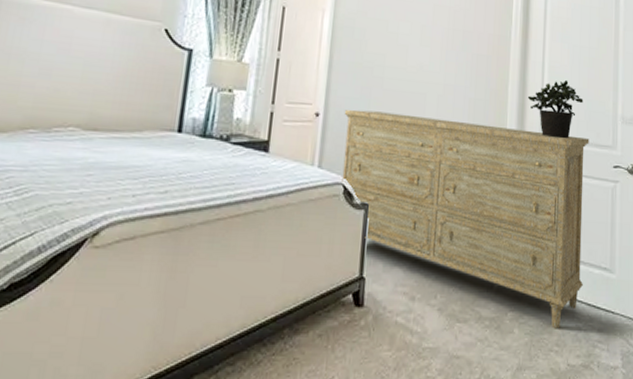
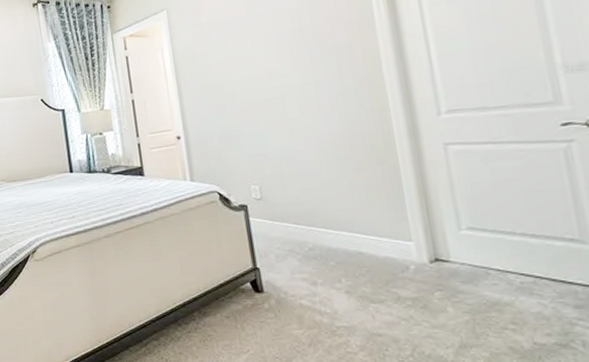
dresser: present [342,109,589,329] -> none [203,100,540,307]
potted plant: present [527,79,584,139] -> none [410,42,496,110]

